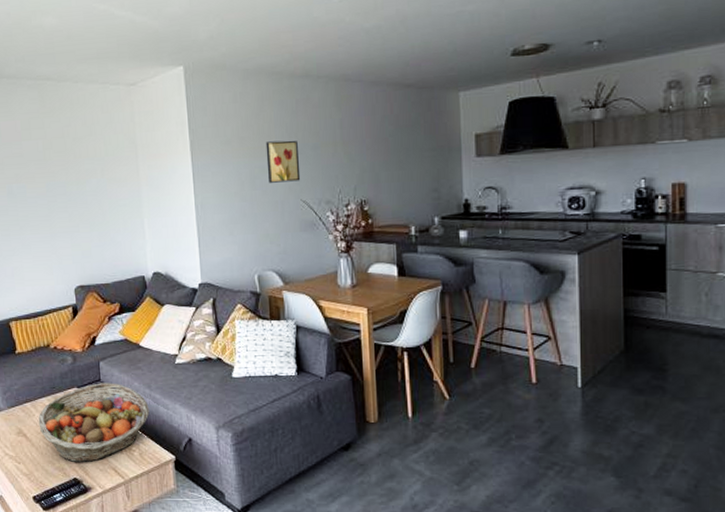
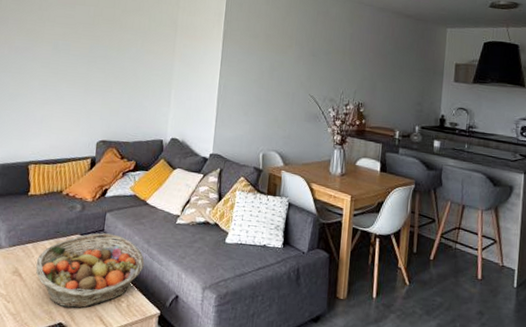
wall art: present [265,140,301,183] -> none [285,41,314,79]

